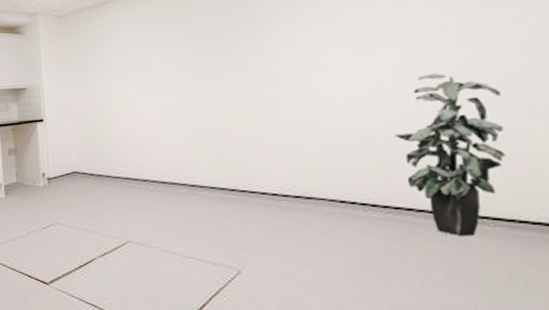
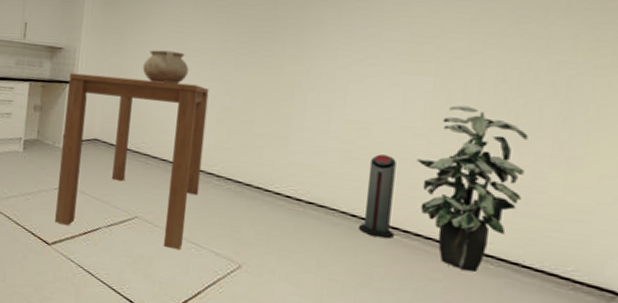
dining table: none [37,100,186,267] -> present [55,72,209,251]
ceramic pot: none [107,71,154,106] -> present [142,50,189,84]
air purifier: none [348,136,386,219] -> present [359,154,396,240]

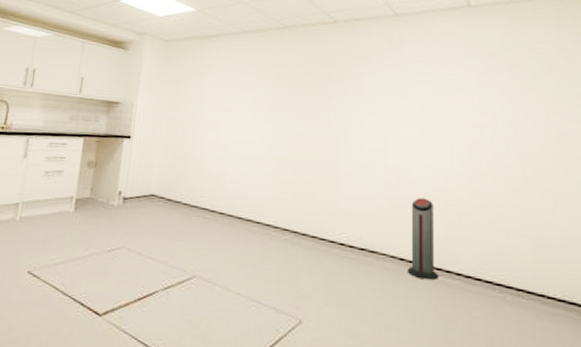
dining table: present [55,72,209,251] -> none [107,127,264,310]
ceramic pot: present [142,50,189,84] -> none [199,103,244,137]
indoor plant: present [416,105,528,272] -> none [450,150,538,307]

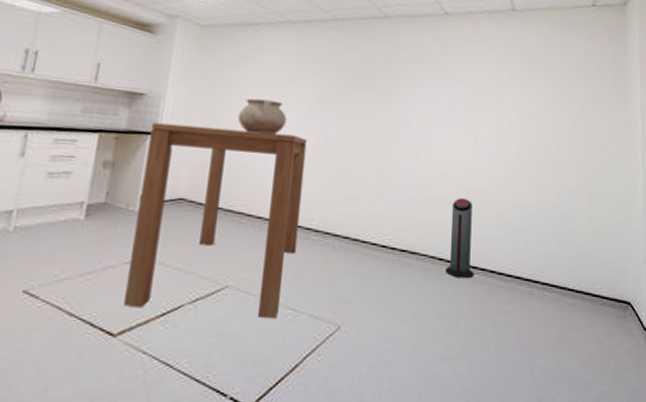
dining table: none [107,127,264,310] -> present [124,122,307,319]
ceramic pot: none [199,103,244,137] -> present [237,98,287,135]

